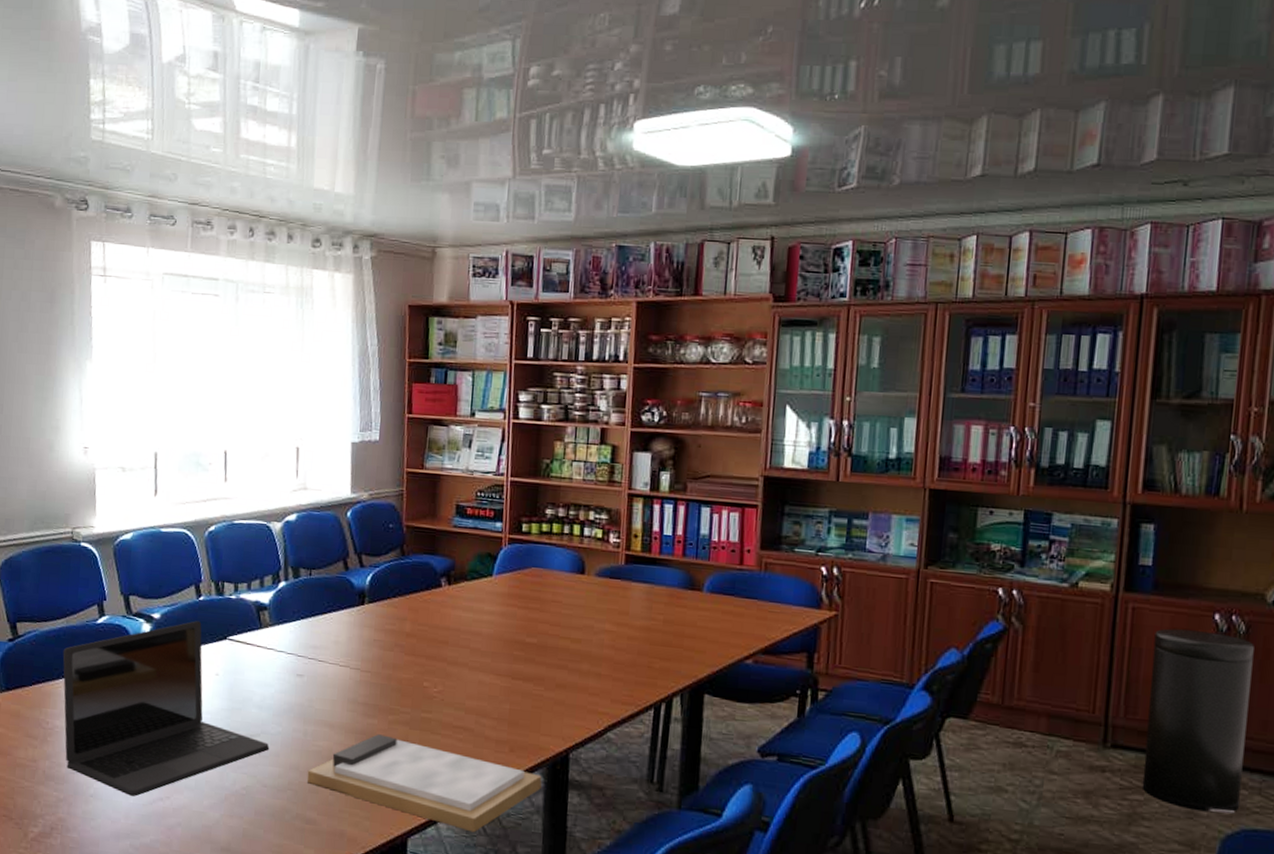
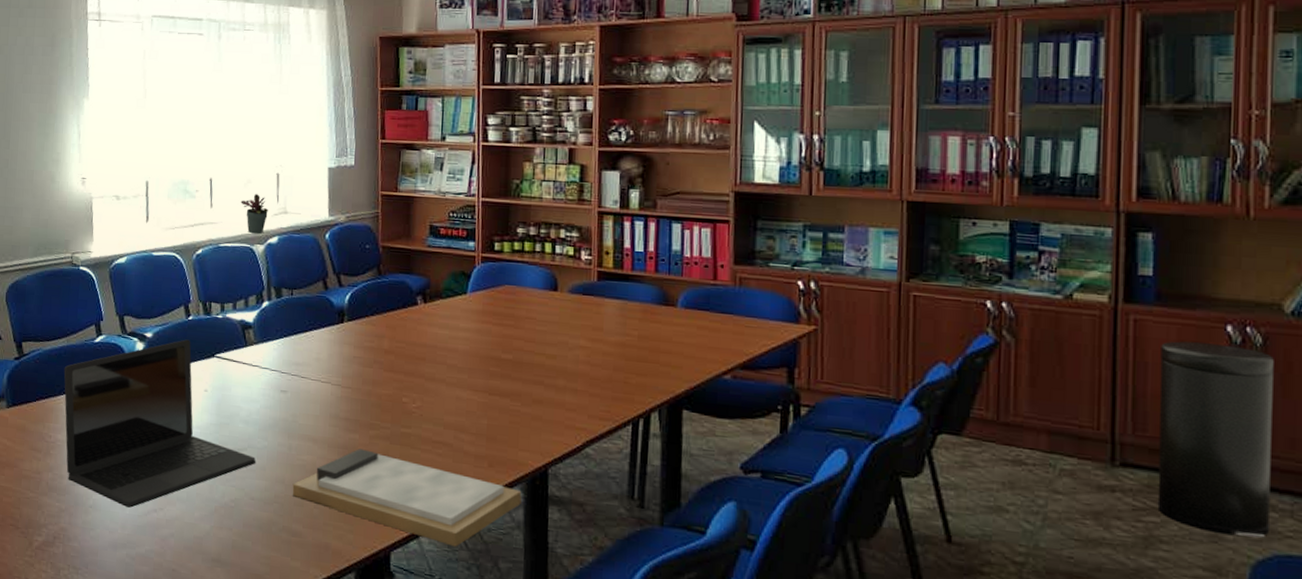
potted plant: none [257,468,287,511] -> present [241,194,268,234]

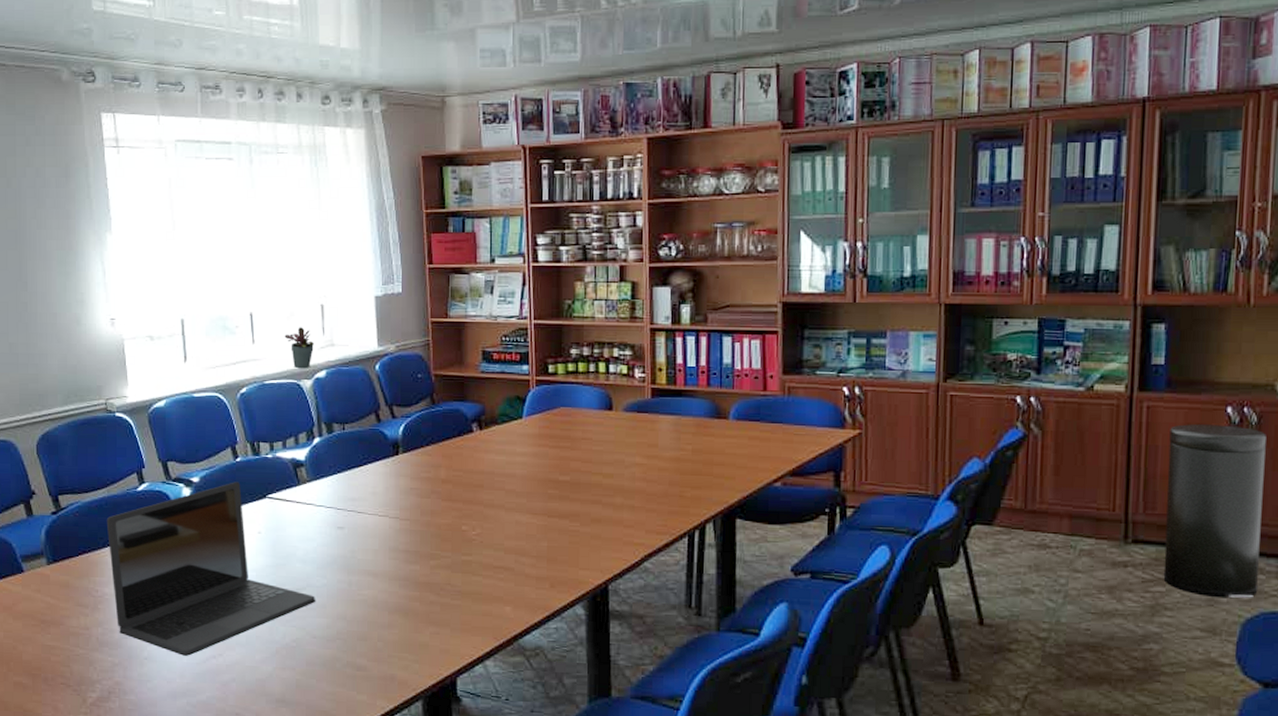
clipboard: present [292,449,522,547] -> none [354,579,583,668]

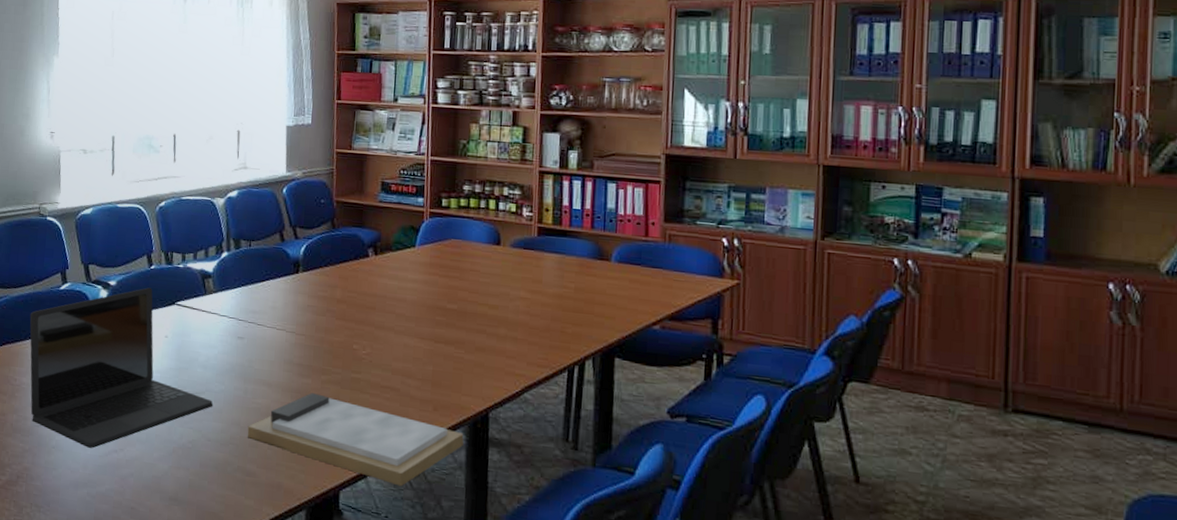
potted plant: present [284,327,314,369] -> none [203,150,229,188]
clipboard: none [354,579,583,668] -> present [247,393,464,487]
pedal bin: present [1163,424,1266,599] -> none [1045,297,1150,480]

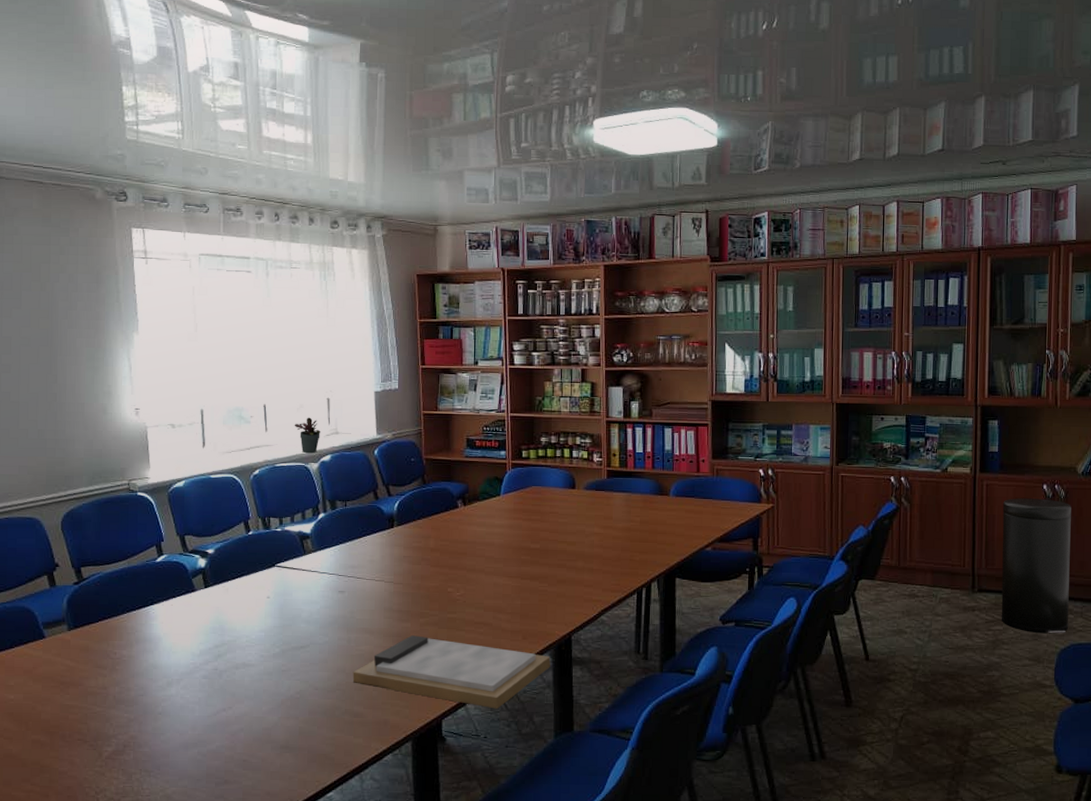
laptop: present [29,287,213,448] -> none [126,553,318,710]
potted plant: none [203,150,229,188] -> present [294,417,320,454]
pedal bin: none [1045,297,1150,480] -> present [1001,498,1071,634]

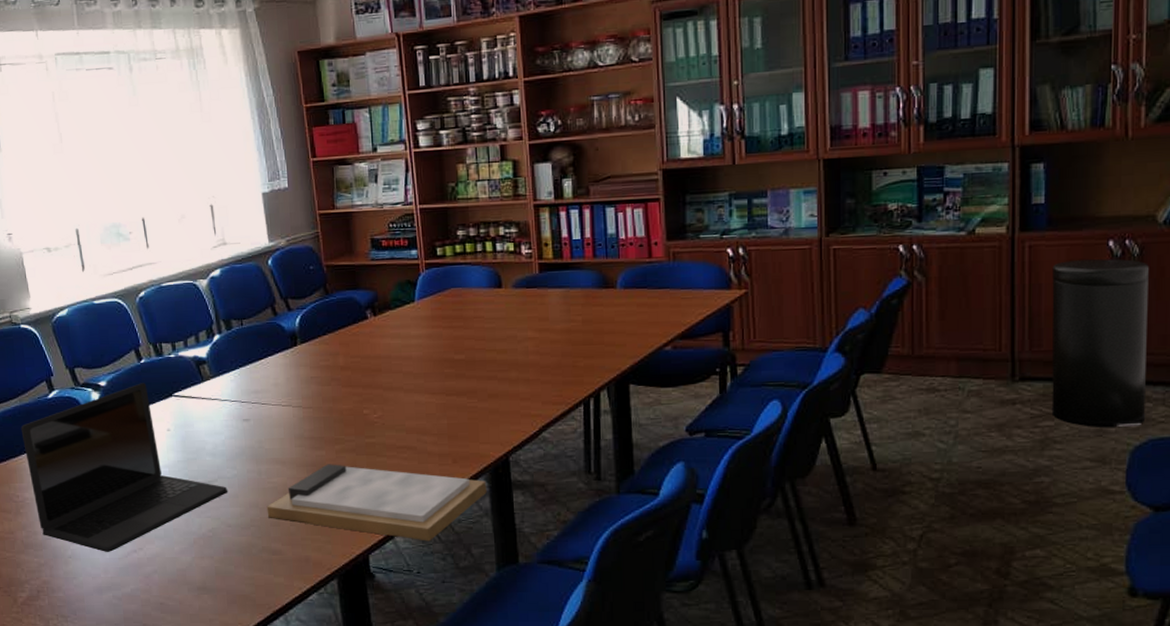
laptop: none [126,553,318,710] -> present [20,383,227,552]
potted plant: present [294,417,320,454] -> none [177,228,207,269]

